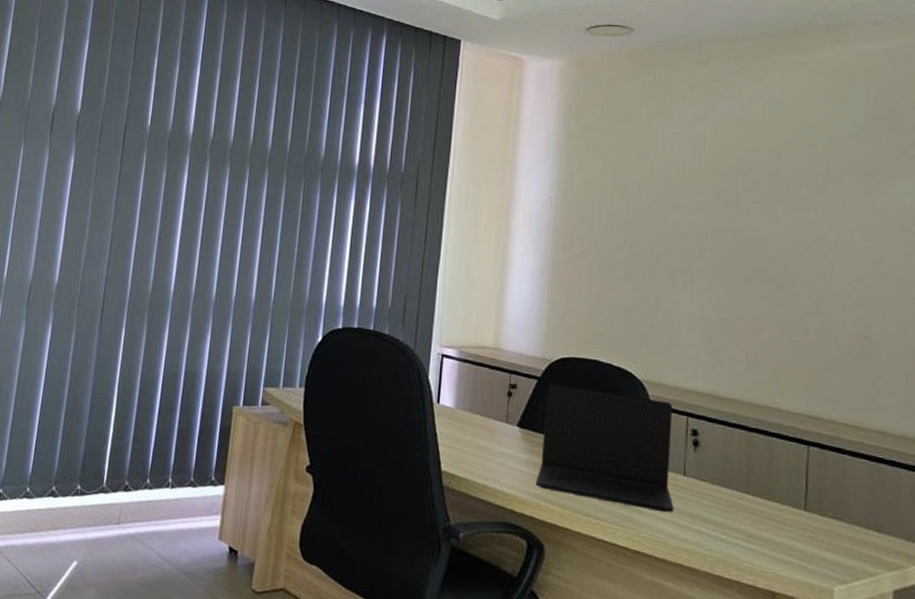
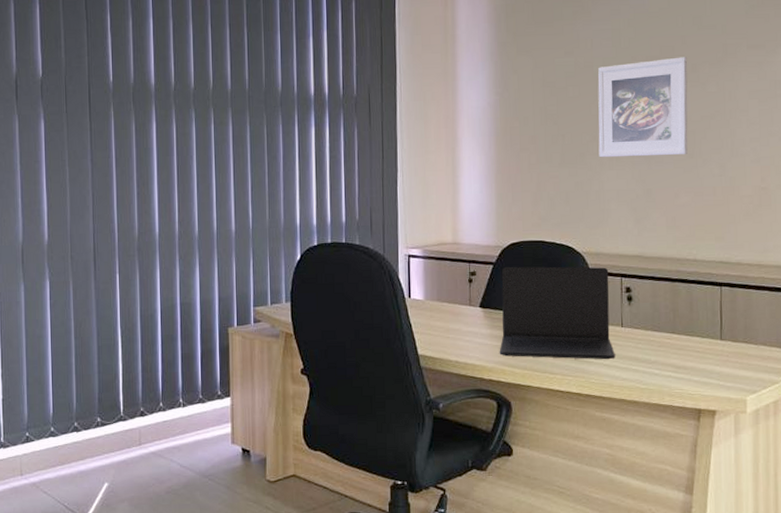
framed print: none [671,174,782,286] -> present [598,57,688,158]

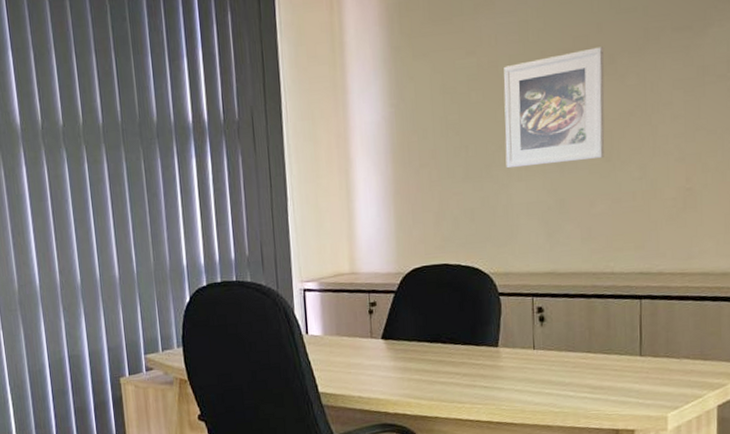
laptop: present [499,266,615,360] -> none [404,287,527,388]

